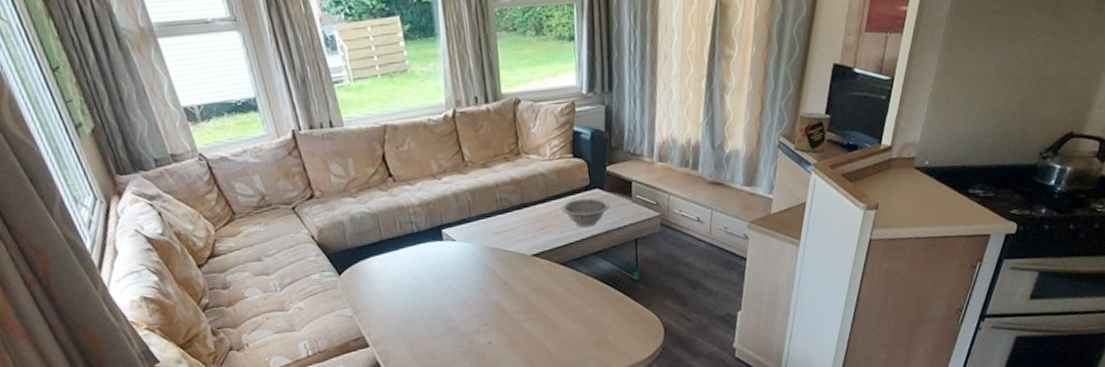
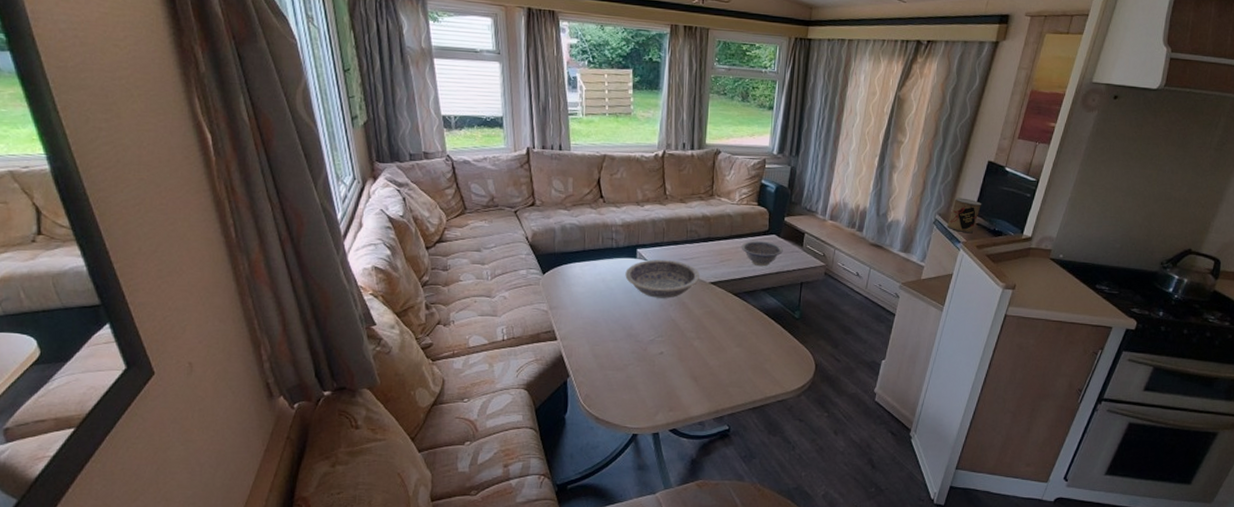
bowl: none [433,236,519,283] -> present [625,259,700,299]

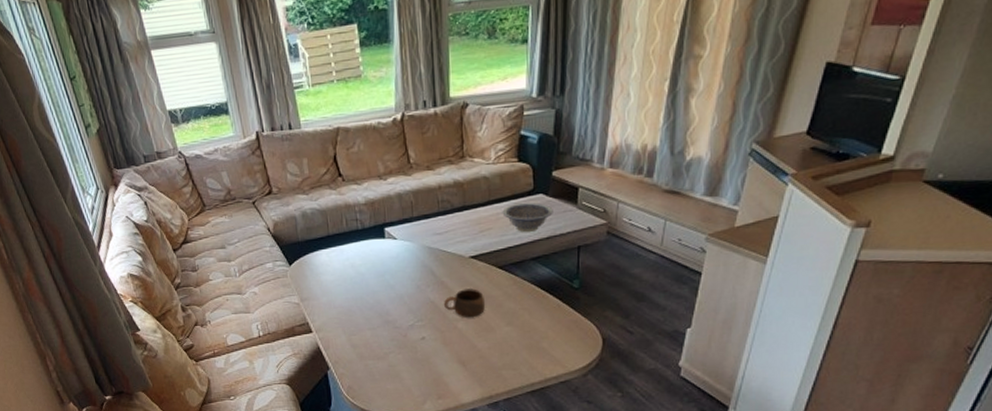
bowl: present [625,259,700,299] -> none [375,235,457,280]
cup: none [683,311,720,338] -> present [444,288,486,318]
tin can: present [947,197,982,234] -> none [768,116,819,163]

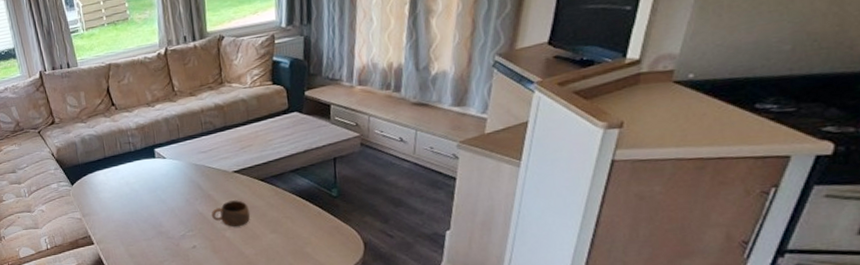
decorative bowl: present [502,203,553,232] -> none [260,120,308,147]

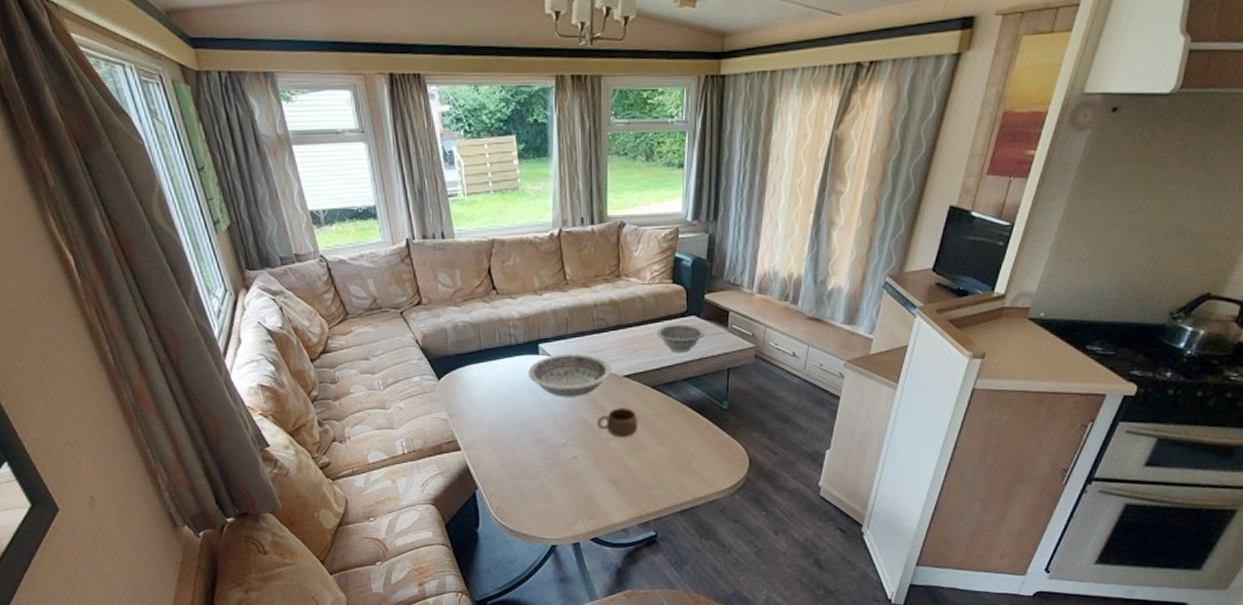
bowl: none [147,154,222,194] -> present [528,353,611,397]
decorative bowl: none [260,120,308,147] -> present [656,324,705,353]

